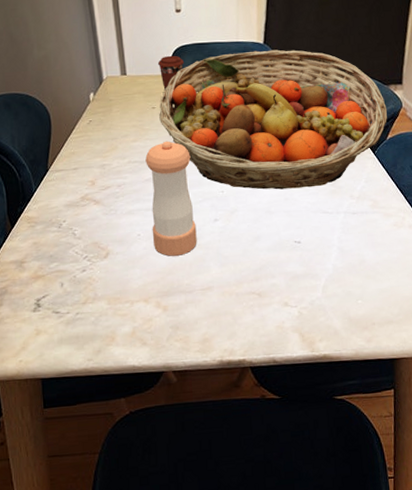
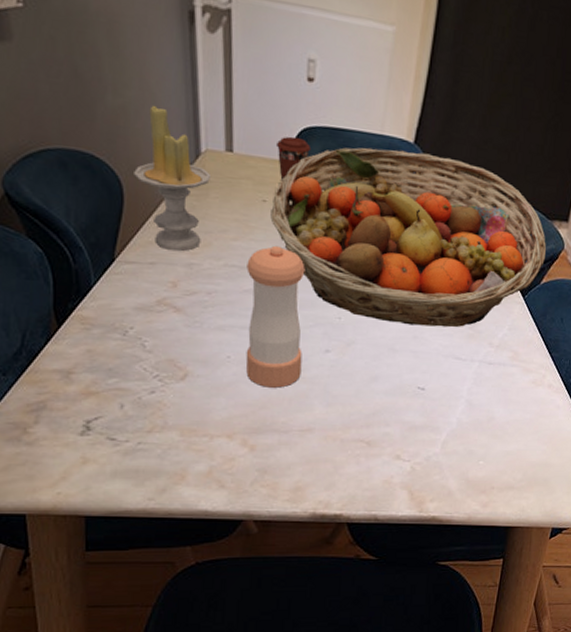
candle: none [57,51,112,157] -> present [134,105,210,252]

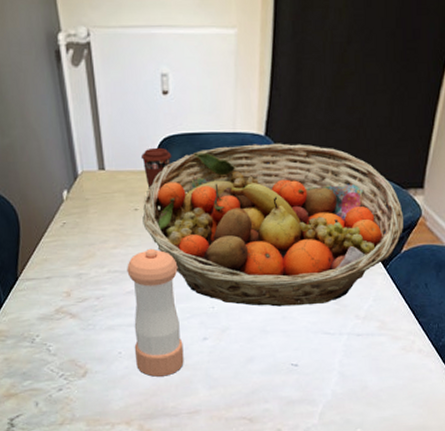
candle: present [134,105,210,252] -> none [25,139,88,265]

